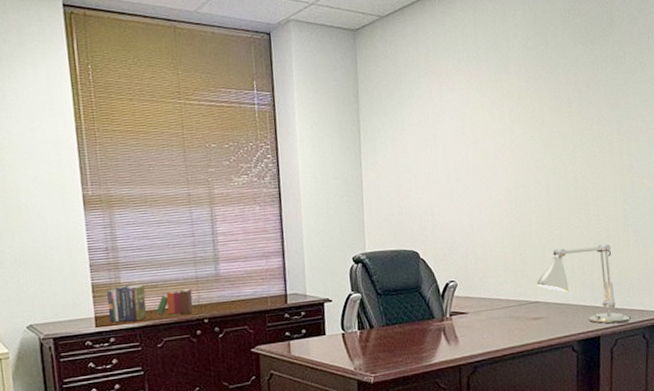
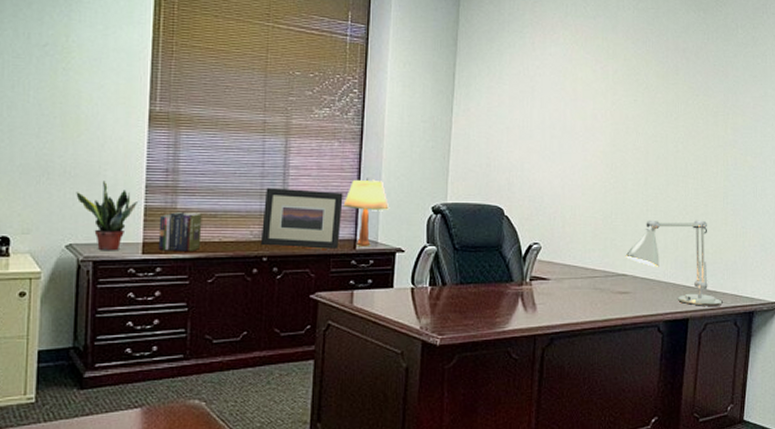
potted plant: none [28,264,86,328] -> present [76,181,139,251]
books: present [155,289,194,315] -> none [211,223,253,250]
picture frame: none [198,253,272,309] -> present [260,187,343,249]
table lamp: none [270,237,313,301] -> present [343,178,389,246]

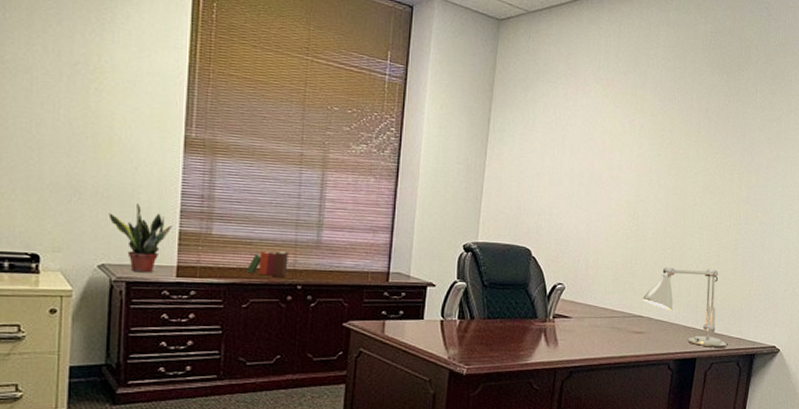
books: present [158,211,202,251] -> none [193,237,237,277]
books: none [211,223,253,250] -> present [245,251,288,278]
picture frame: present [260,187,343,249] -> none [295,218,378,281]
table lamp: present [343,178,389,246] -> none [377,214,422,279]

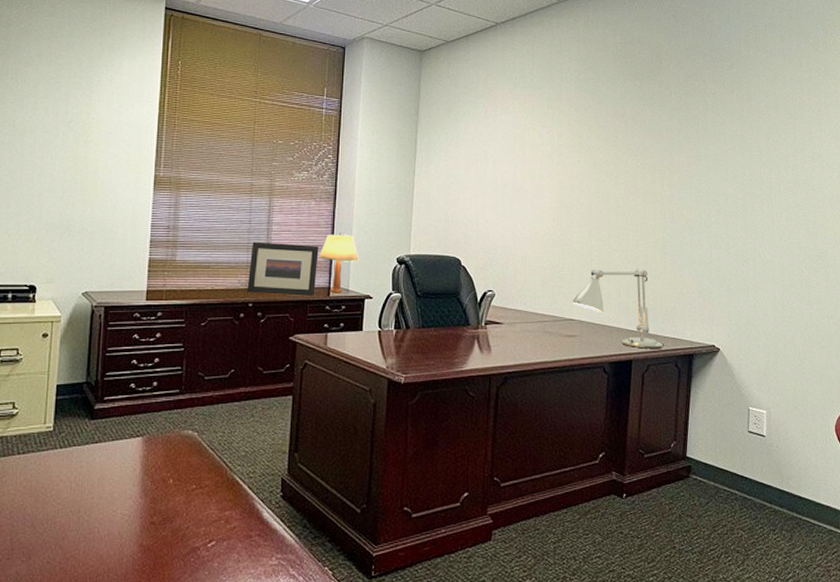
potted plant: present [108,203,173,273] -> none [92,236,144,298]
books: present [245,251,288,278] -> none [204,273,241,297]
picture frame: none [295,218,378,281] -> present [247,242,319,296]
table lamp: none [377,214,422,279] -> present [319,232,359,293]

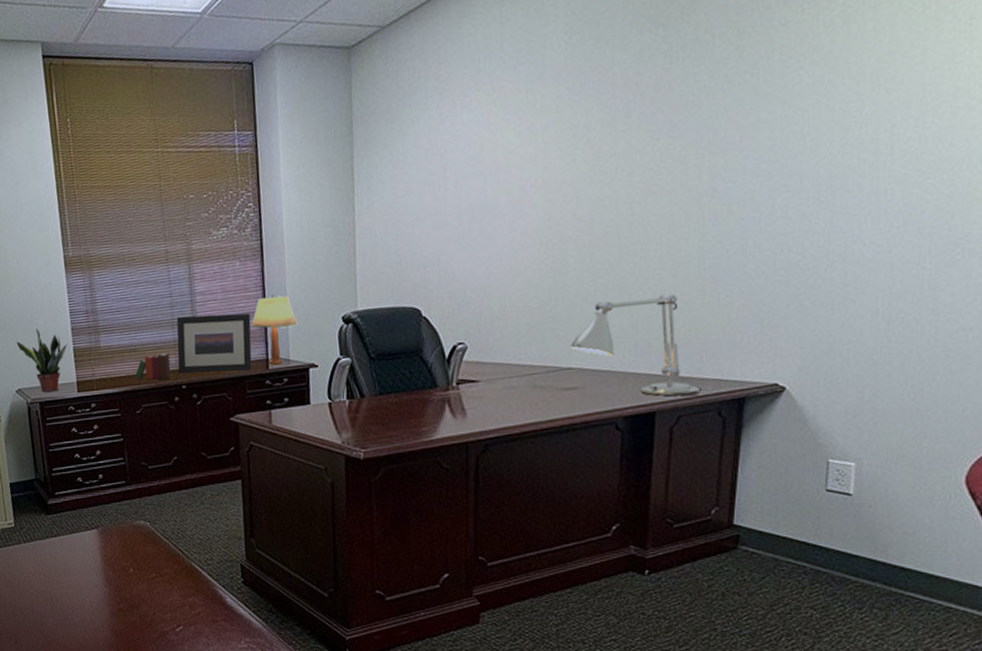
potted plant: none [92,236,144,298] -> present [16,328,68,393]
books: none [204,273,241,297] -> present [134,353,171,380]

